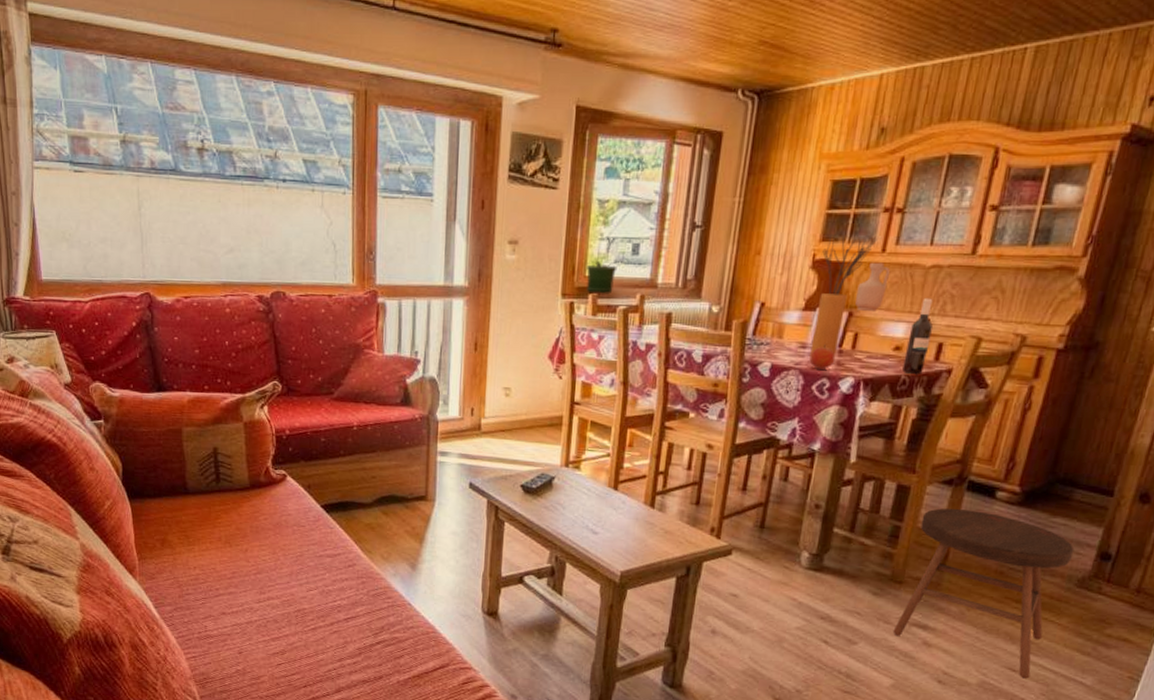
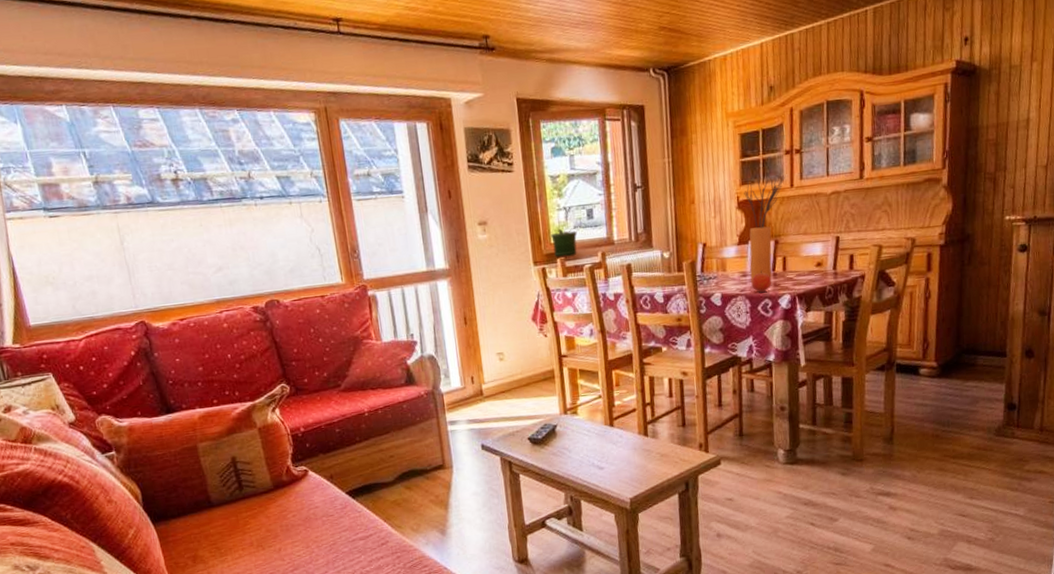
ceramic jug: present [855,262,891,313] -> none [777,195,801,239]
stool: present [892,508,1075,679] -> none [864,388,988,521]
wine bottle: present [902,297,933,374] -> none [825,219,843,284]

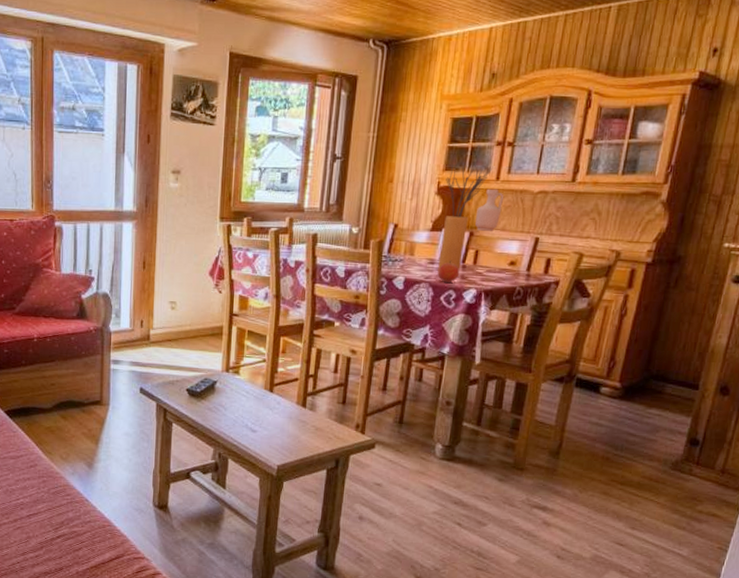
planter: present [551,227,578,258] -> none [242,186,269,218]
ceramic jug: none [777,195,801,239] -> present [475,189,504,232]

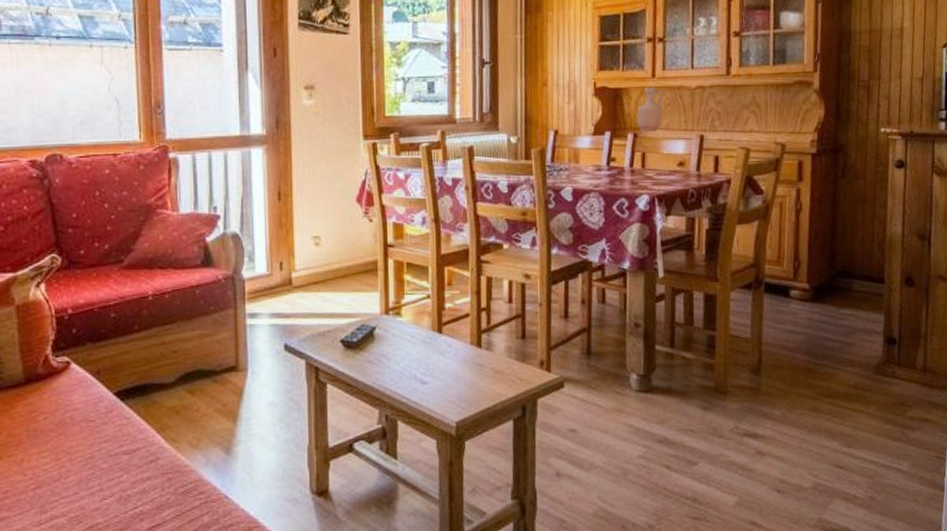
fruit: present [437,260,460,282] -> none [606,165,629,190]
vase: present [438,162,492,272] -> none [601,61,646,179]

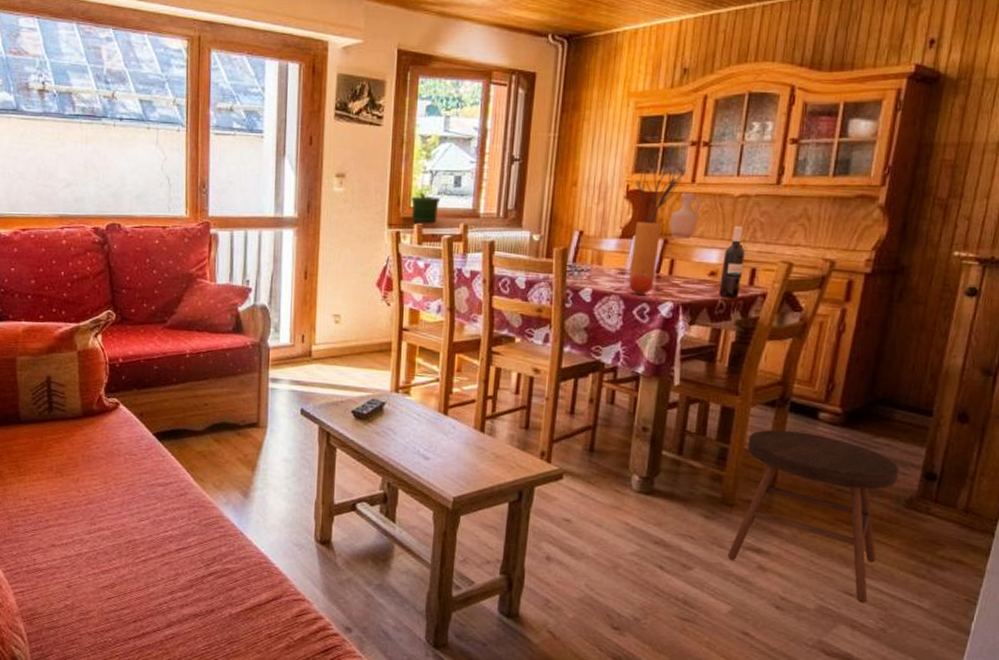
planter: none [385,99,416,133] -> present [411,191,441,224]
vase: none [601,61,646,179] -> present [629,164,687,283]
fruit: none [606,165,629,190] -> present [629,270,654,295]
wine bottle: none [688,115,708,187] -> present [719,225,745,298]
stool: none [727,311,865,474] -> present [727,430,900,603]

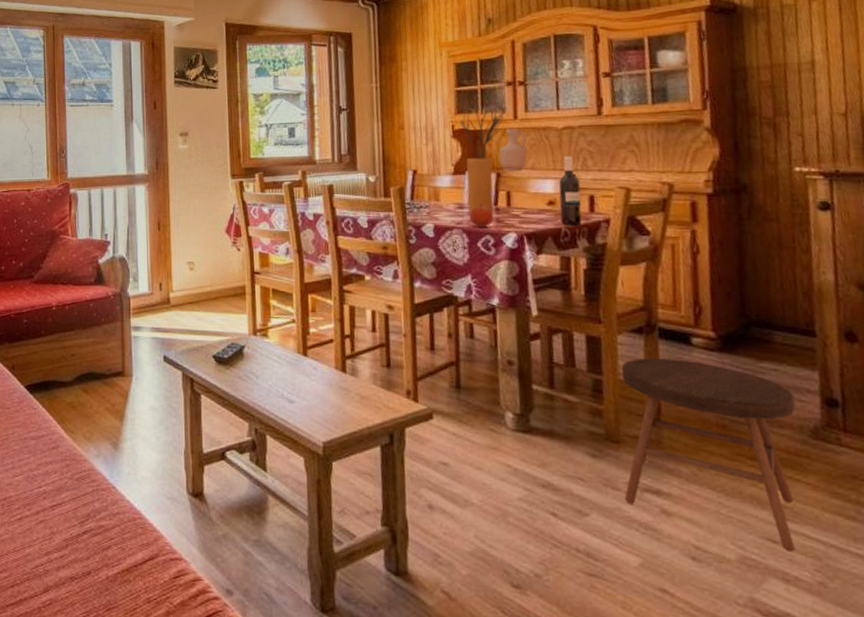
planter: present [411,191,441,224] -> none [250,143,278,173]

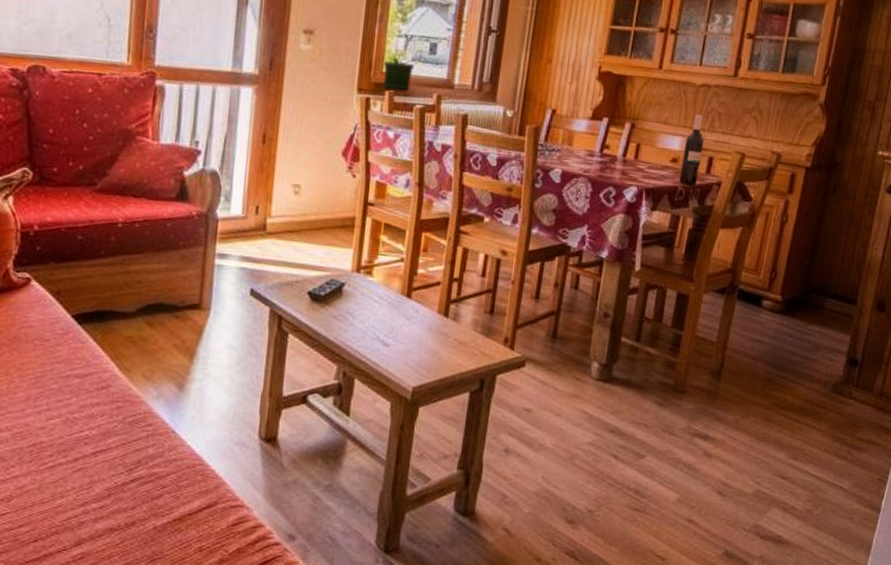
planter: none [250,143,278,173] -> present [383,55,415,92]
vase: present [459,104,507,217] -> none [597,47,655,167]
fruit: present [469,204,494,227] -> none [597,153,621,178]
ceramic jug: present [499,128,527,172] -> none [637,77,667,125]
stool: present [621,359,796,552] -> none [677,317,828,486]

